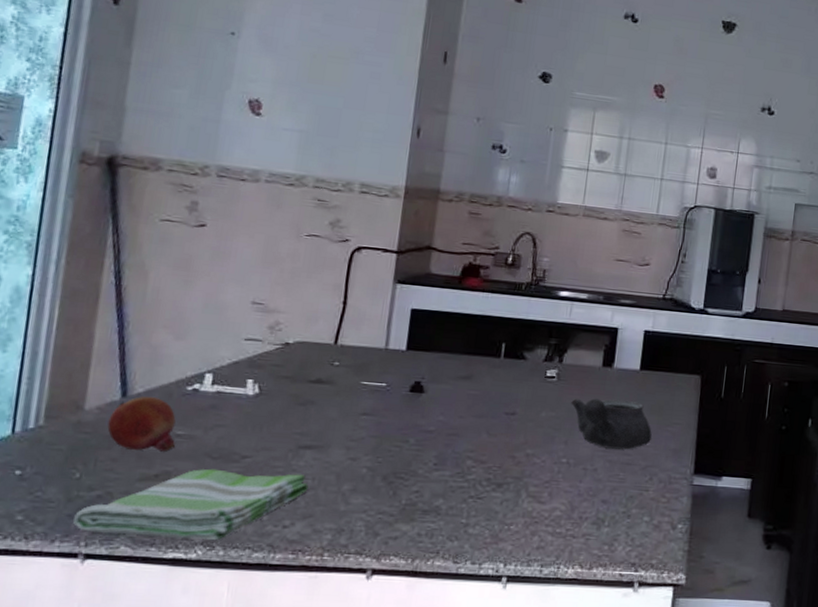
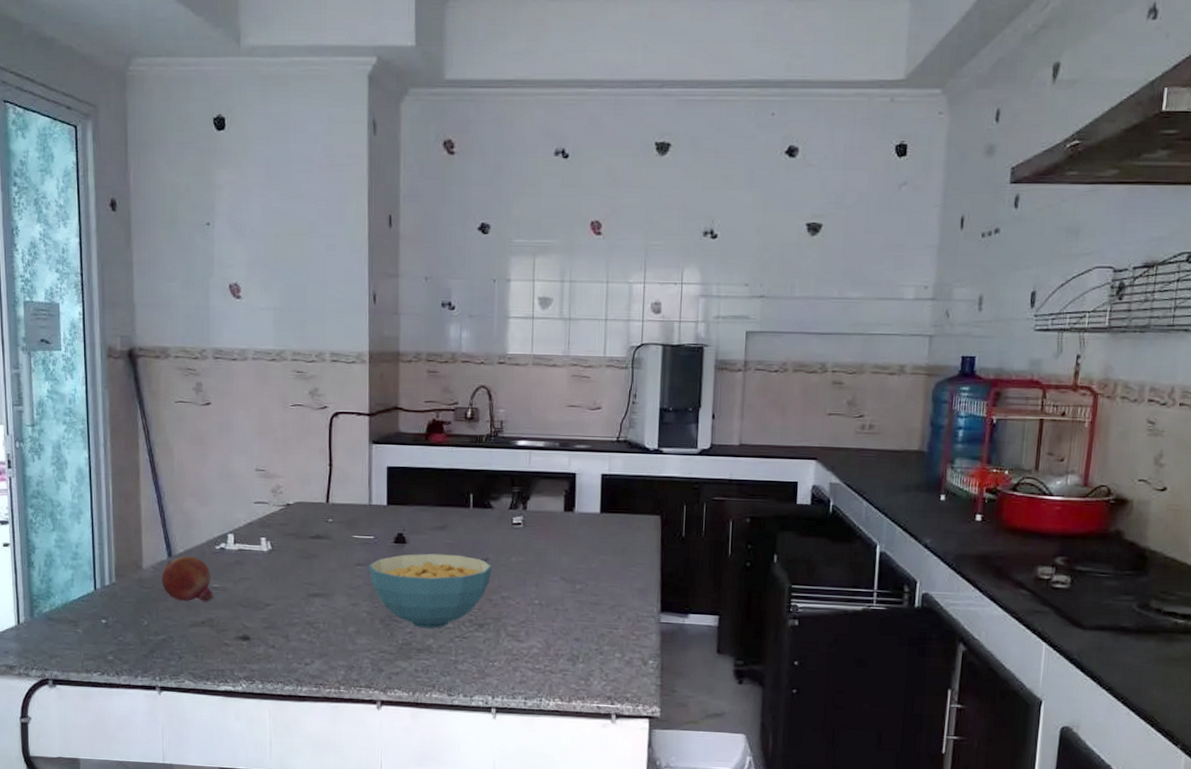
dish towel: present [73,468,309,541] -> none [148,615,321,676]
cereal bowl: none [376,404,519,488] -> present [369,553,492,629]
teapot: present [570,398,652,450] -> none [537,542,617,591]

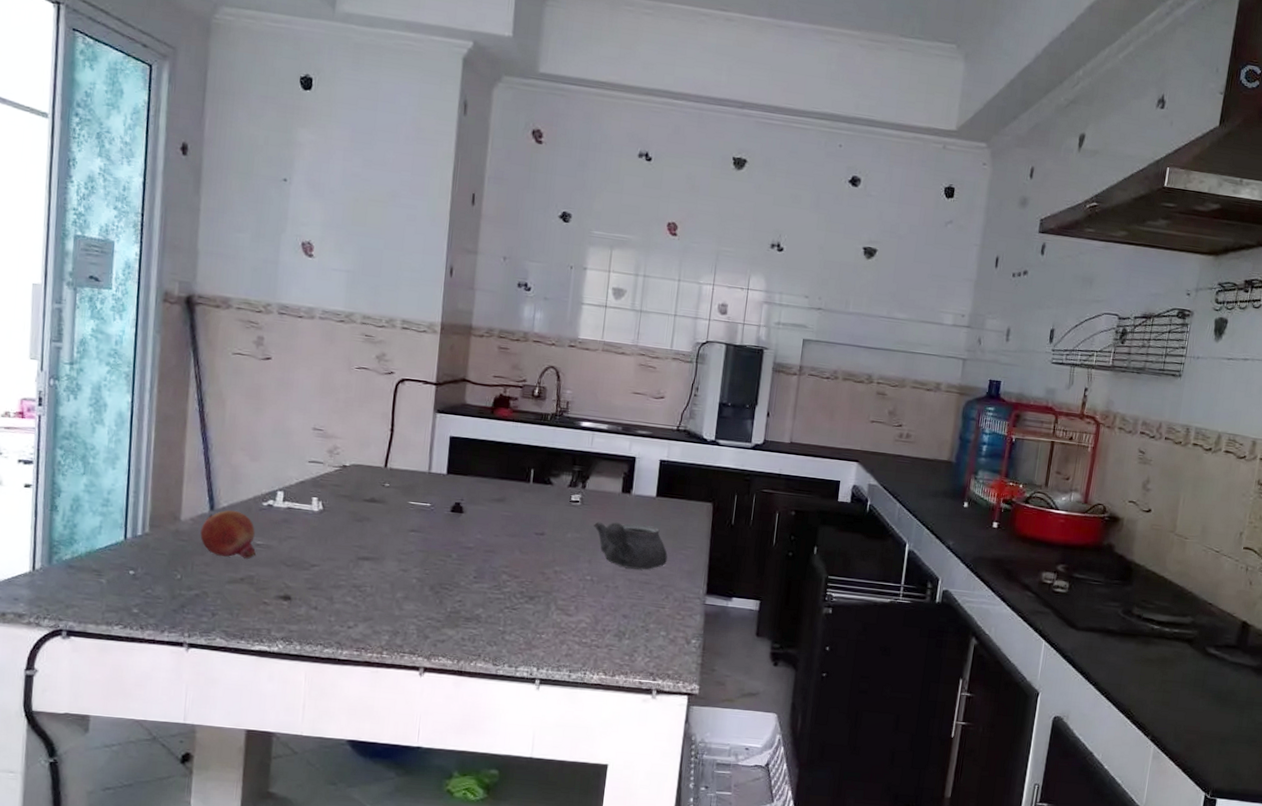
cereal bowl: present [369,553,492,629] -> none [422,523,548,599]
teapot: none [537,542,617,591] -> present [593,521,668,570]

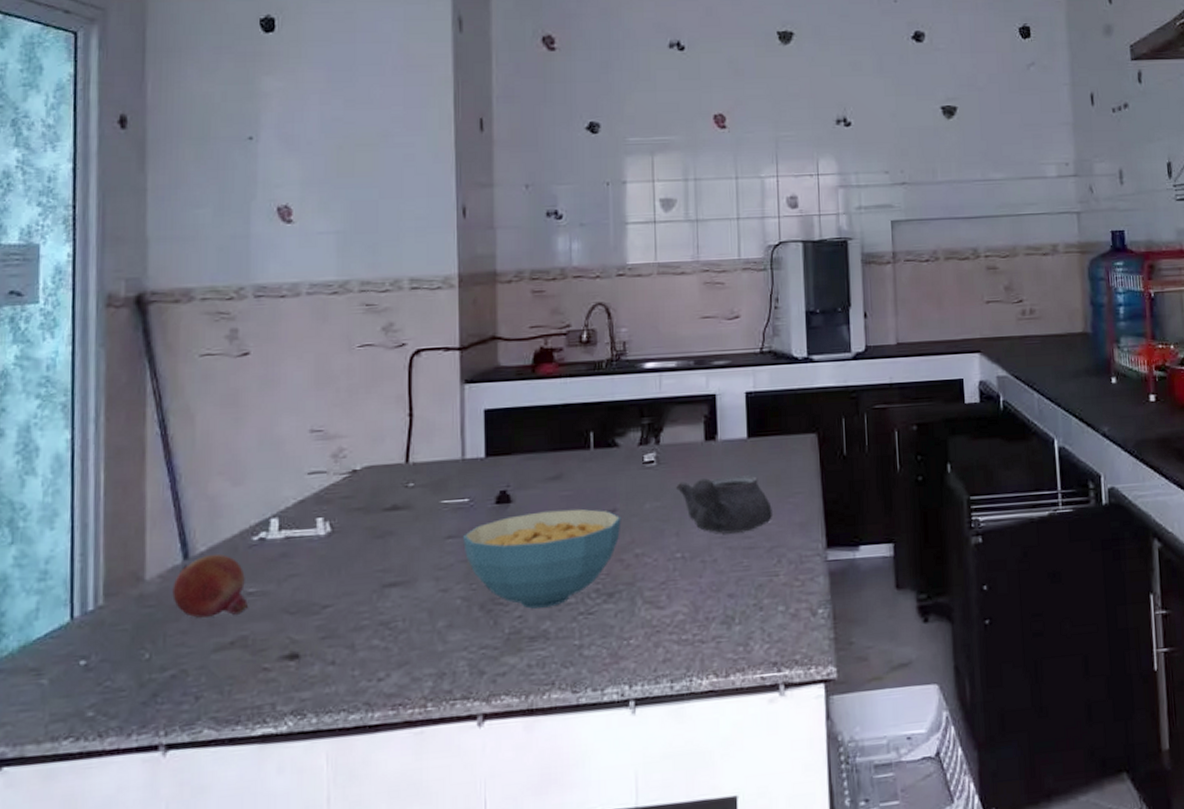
cereal bowl: none [422,523,548,599] -> present [463,508,622,609]

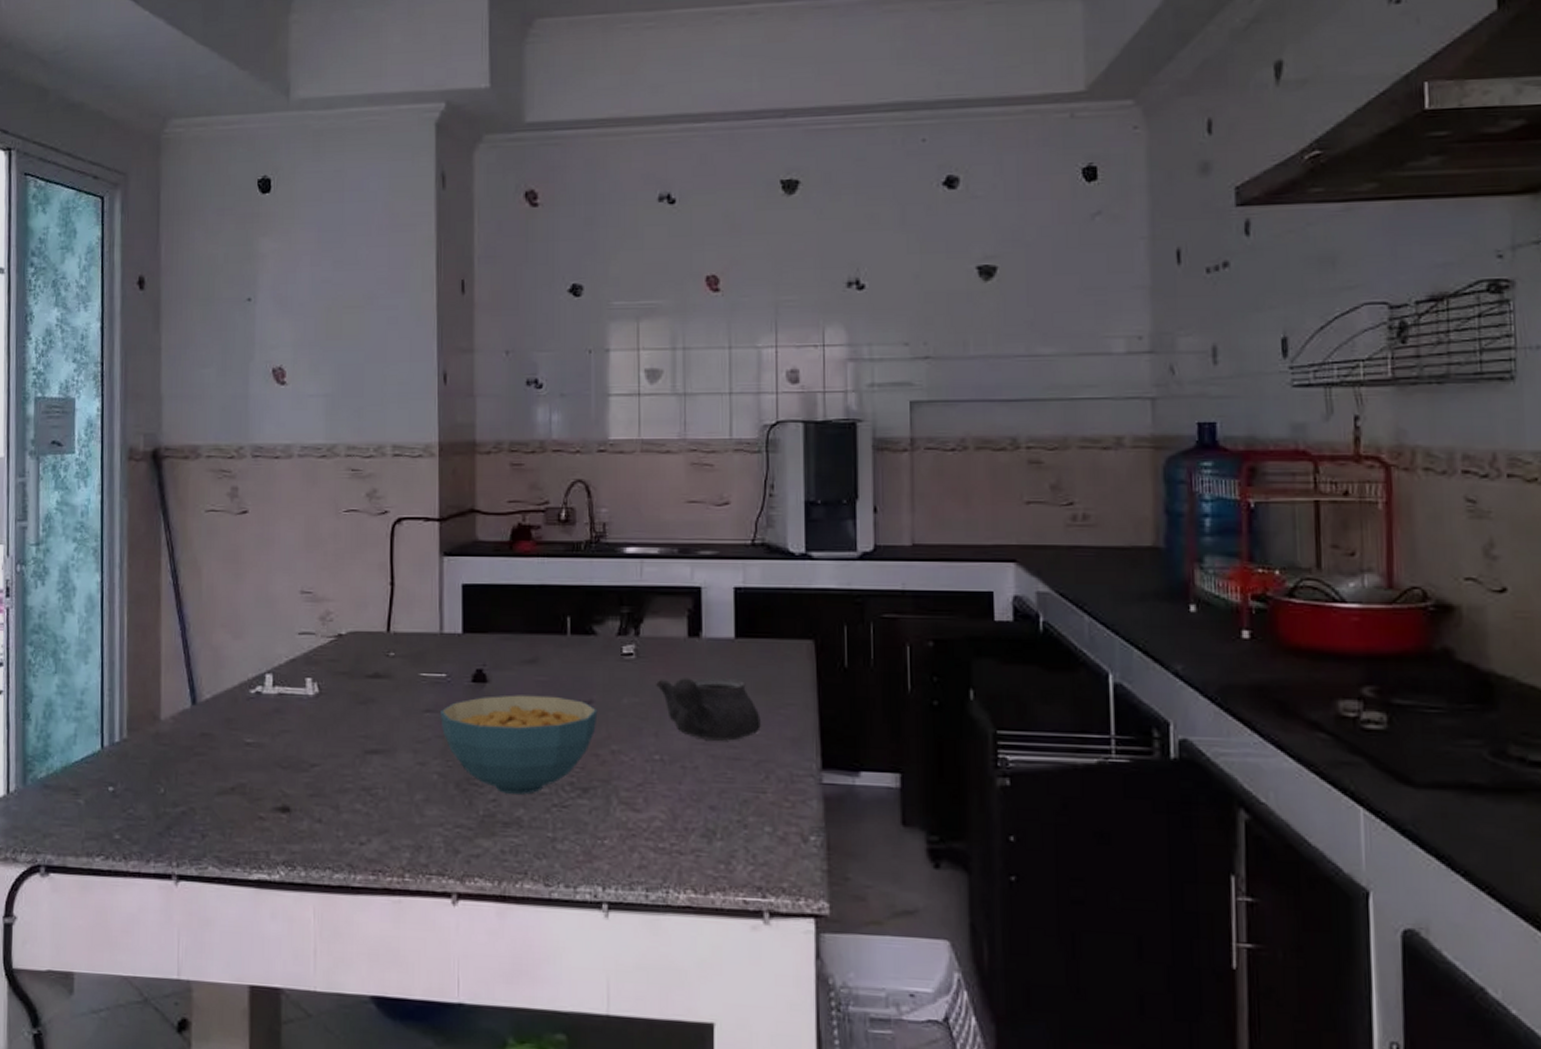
fruit: present [172,553,248,618] -> none [183,702,246,762]

